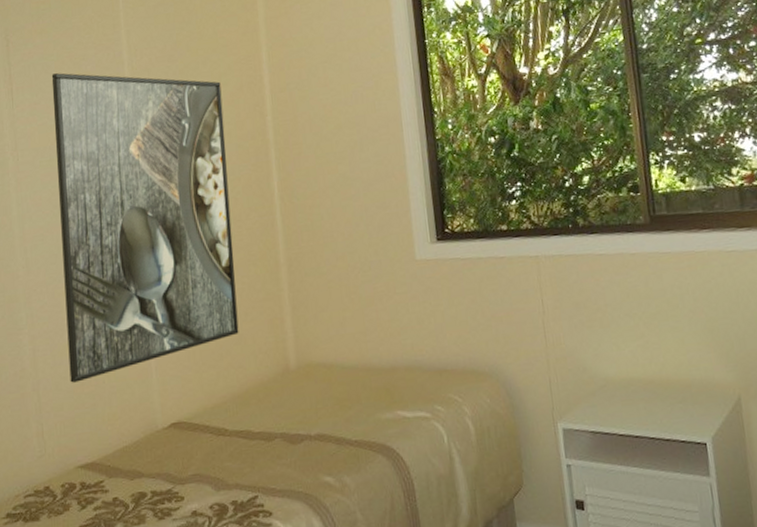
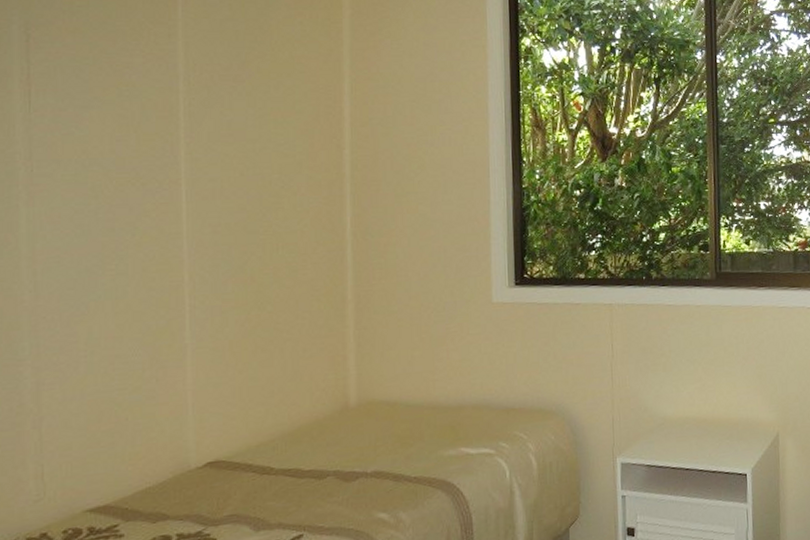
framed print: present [51,73,239,383] -> none [83,79,295,420]

